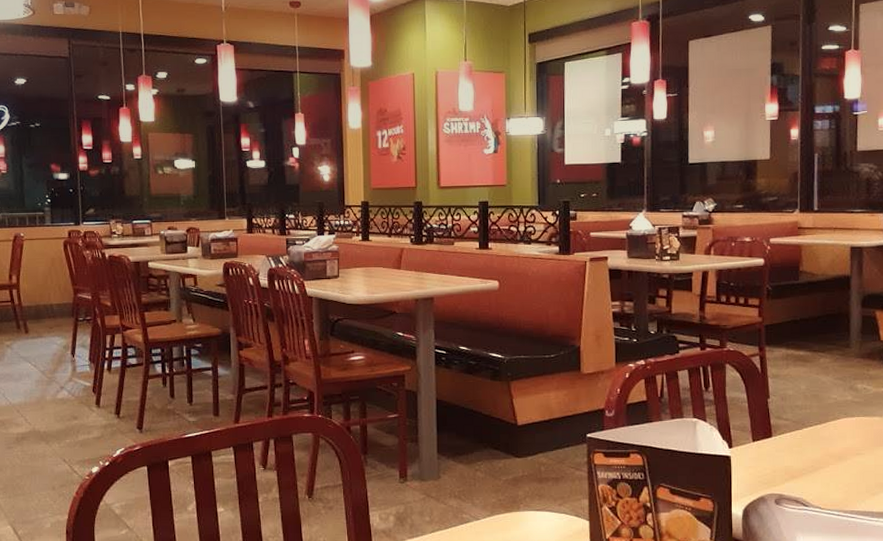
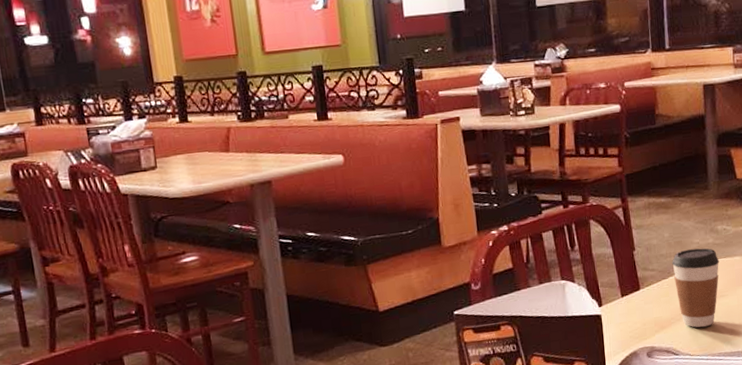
coffee cup: none [807,404,858,483] -> present [672,248,720,328]

